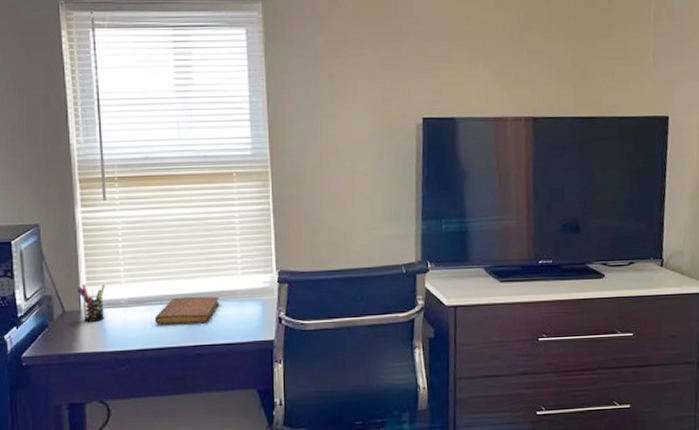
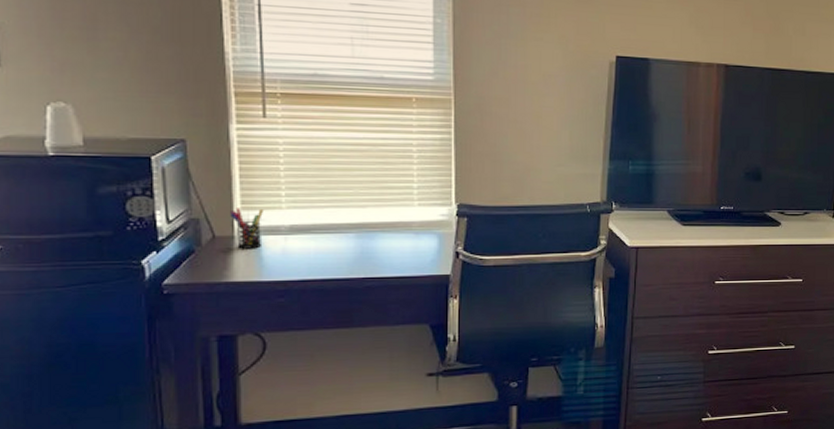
notebook: present [154,296,219,324] -> none [319,226,392,255]

